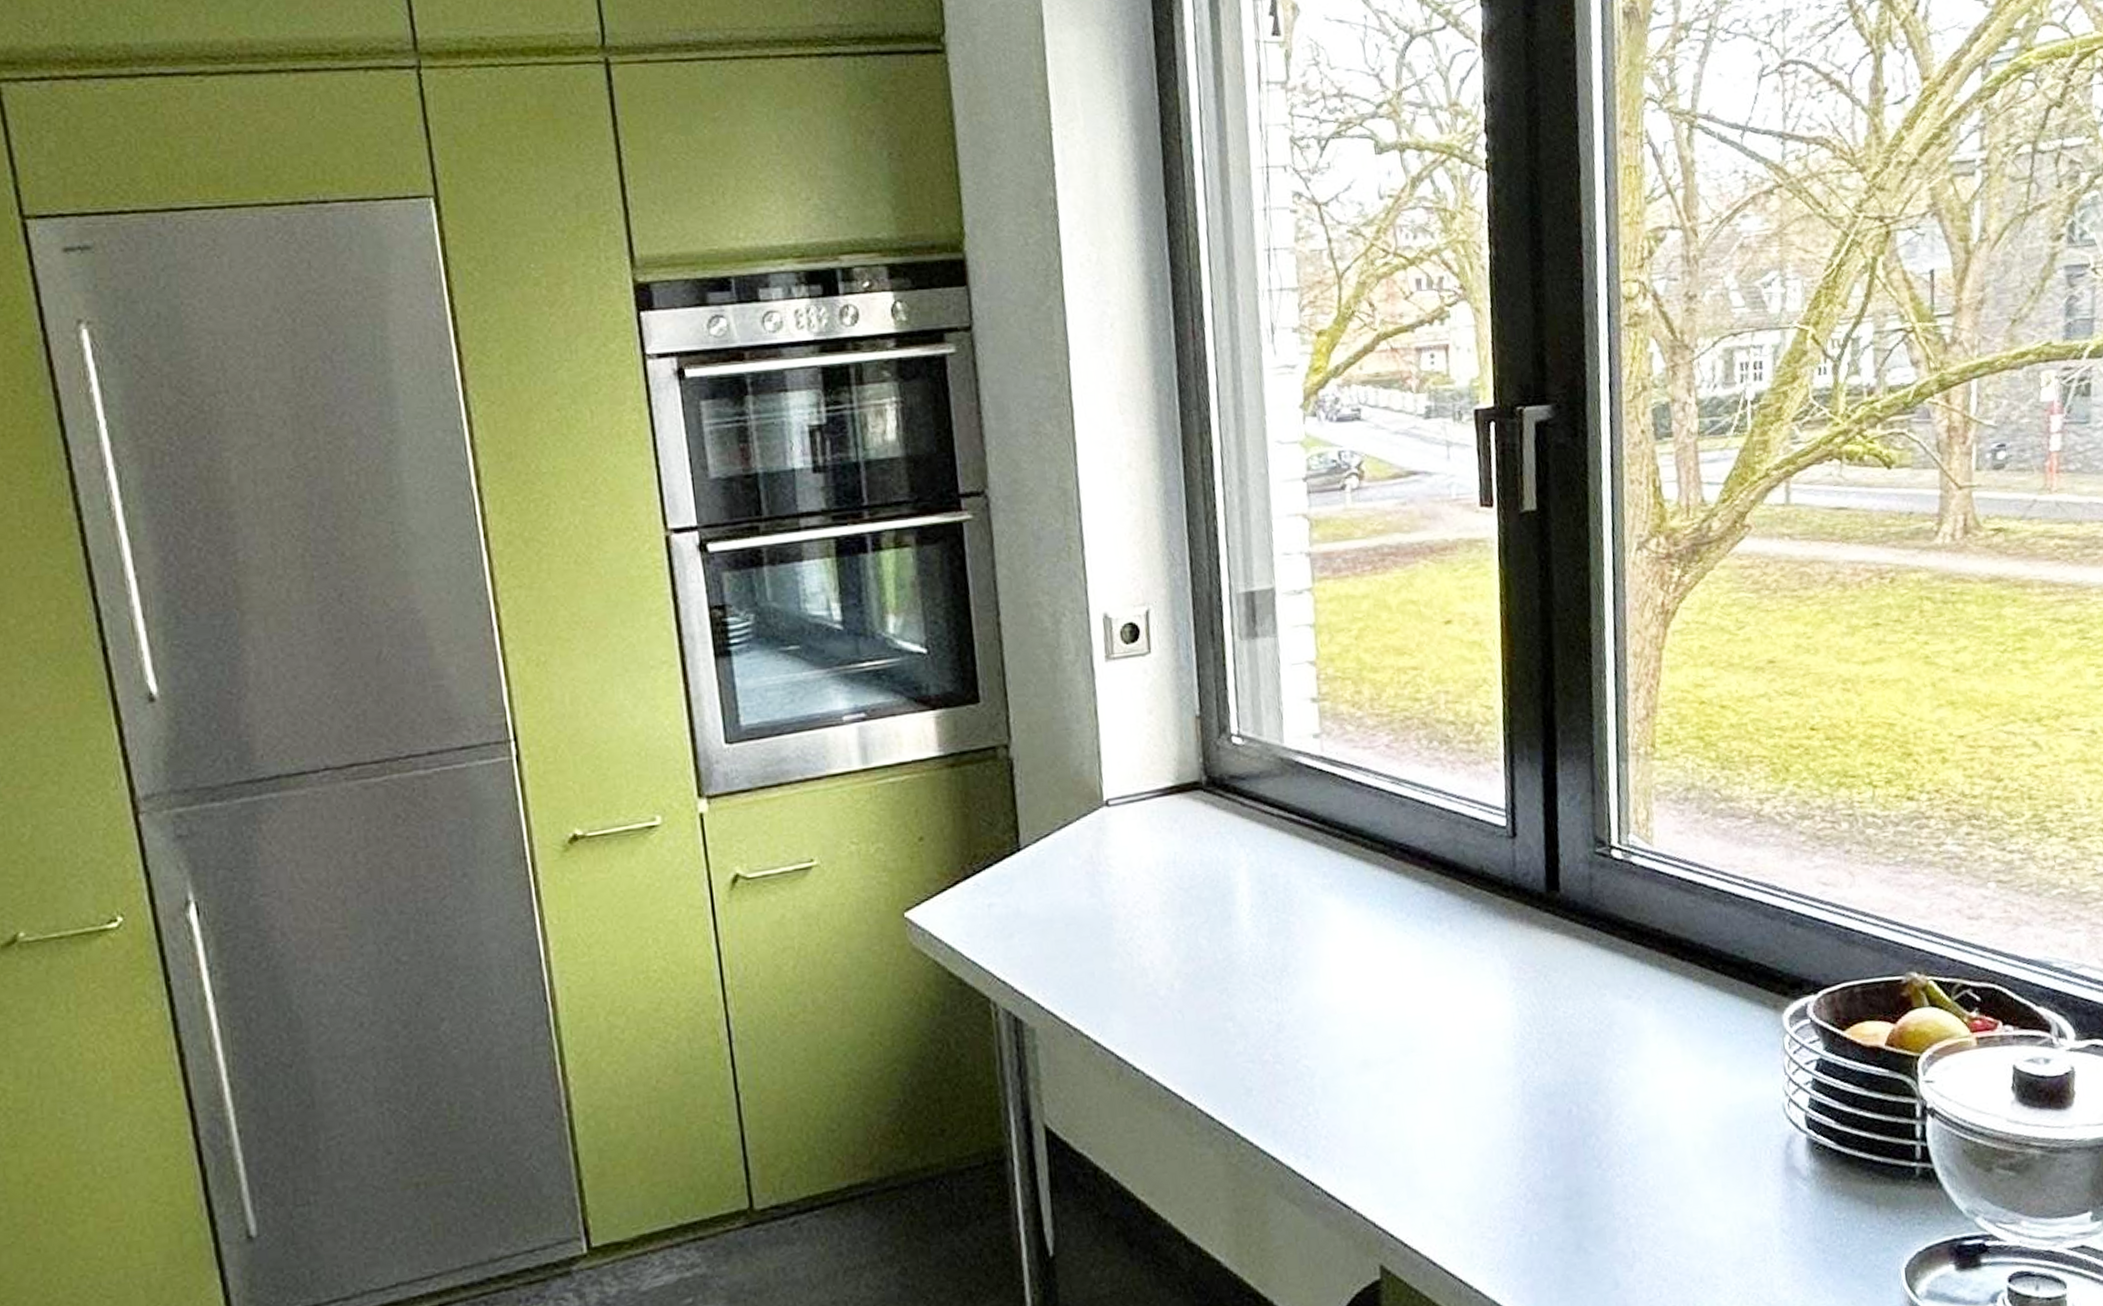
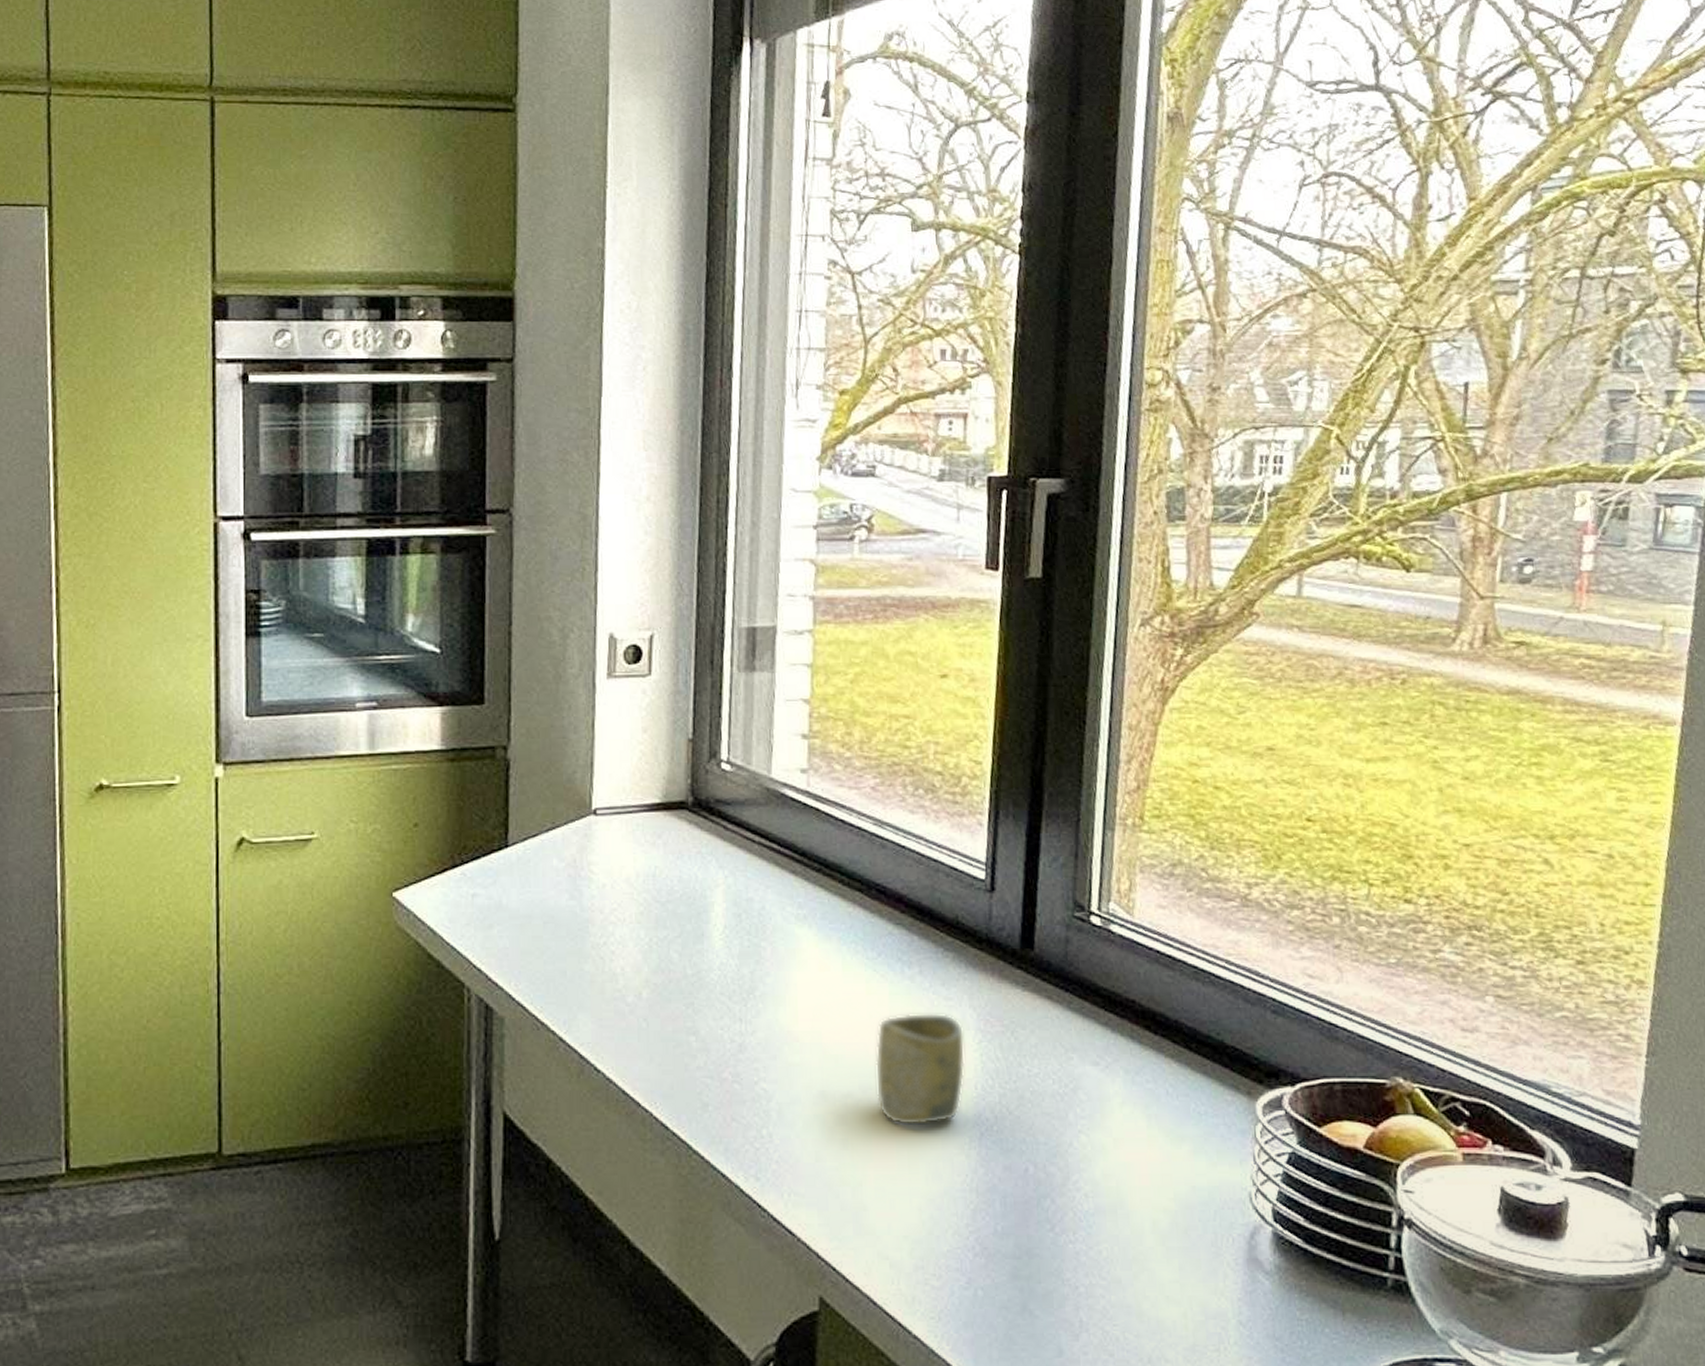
cup: none [1413,966,1503,1084] -> present [875,1013,966,1126]

